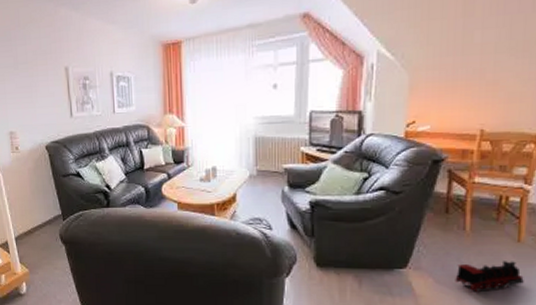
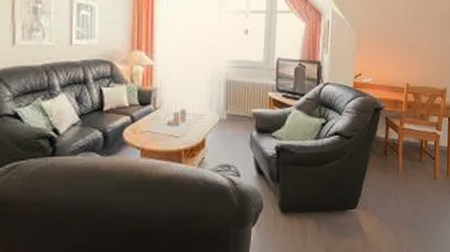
toy train: present [455,261,524,293] -> none [393,196,439,227]

